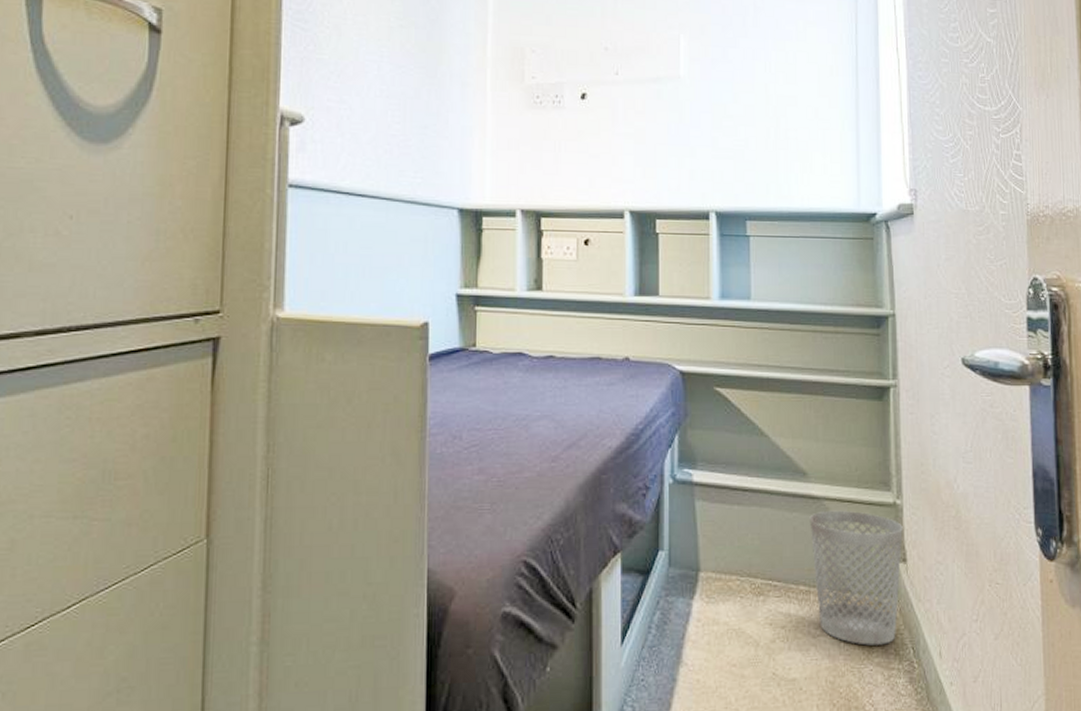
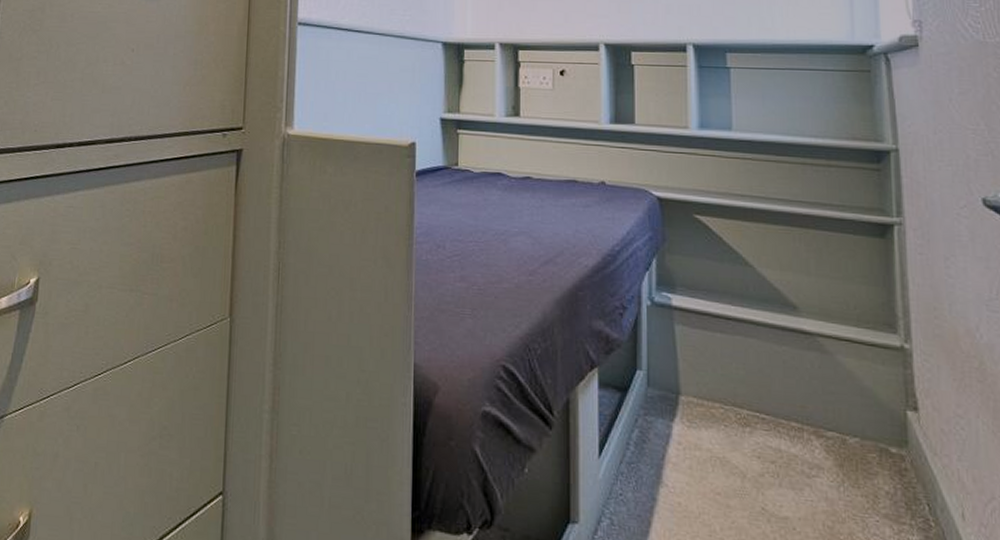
wastebasket: present [809,510,903,646] -> none [801,347,913,496]

